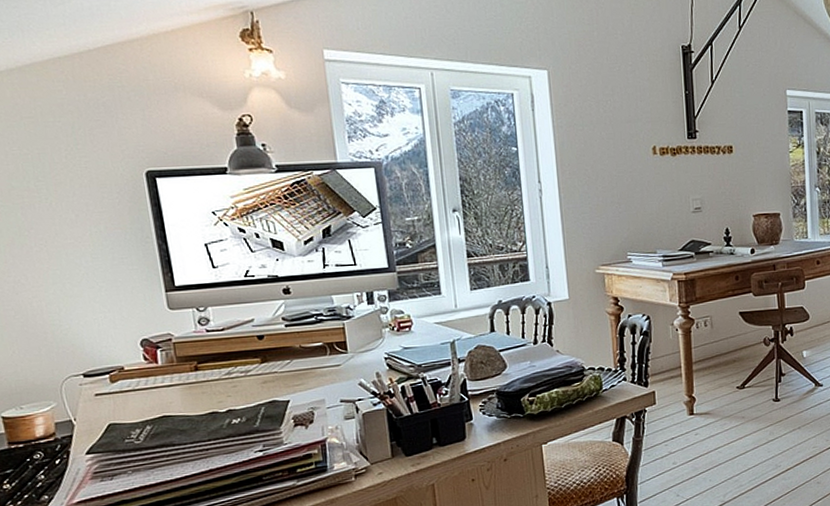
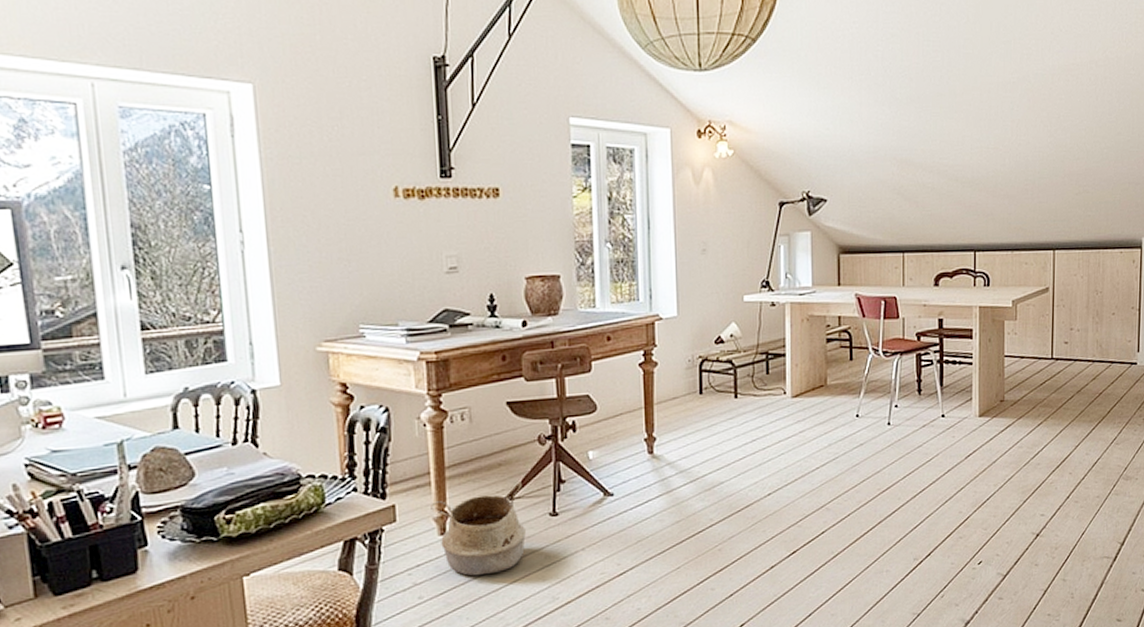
woven basket: none [682,374,755,448] -> present [431,482,526,576]

